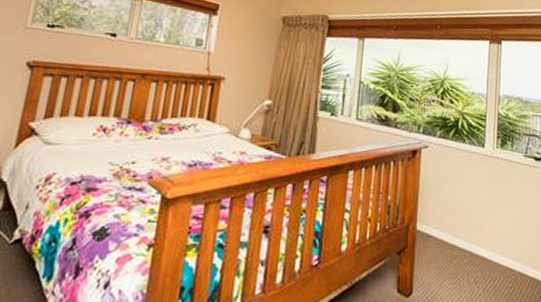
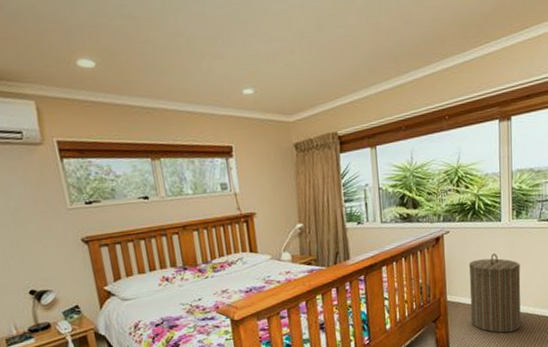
laundry hamper: none [441,182,502,289] -> present [468,253,521,333]

